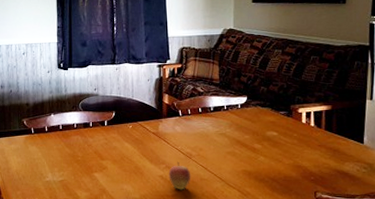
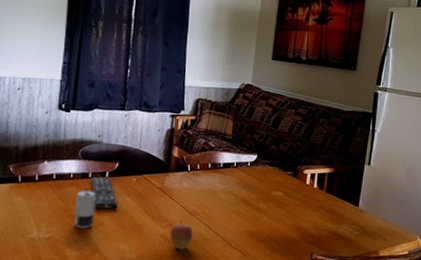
beverage can: none [81,136,99,172] -> present [74,188,96,229]
remote control: none [91,125,118,154] -> present [89,176,118,209]

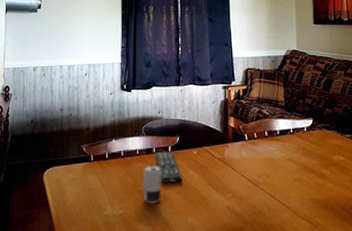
fruit: present [169,219,194,250] -> none [235,190,259,222]

